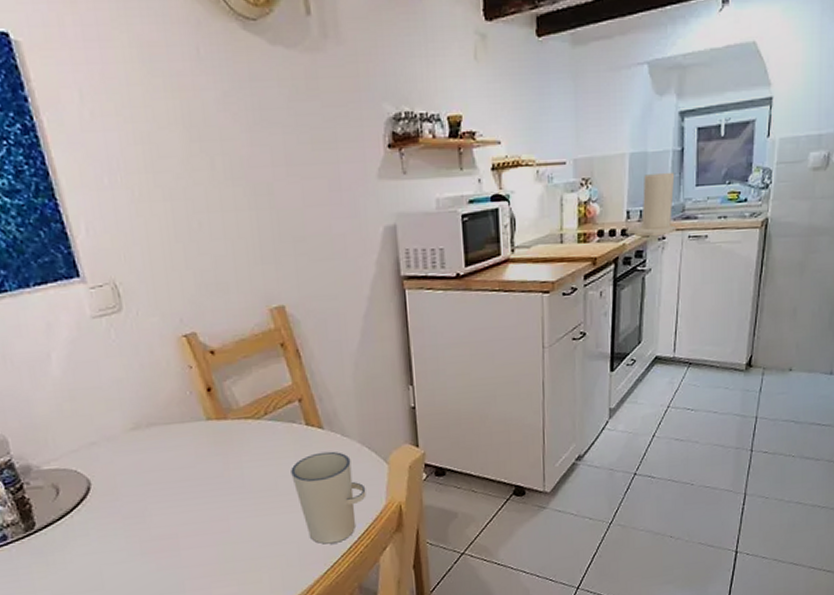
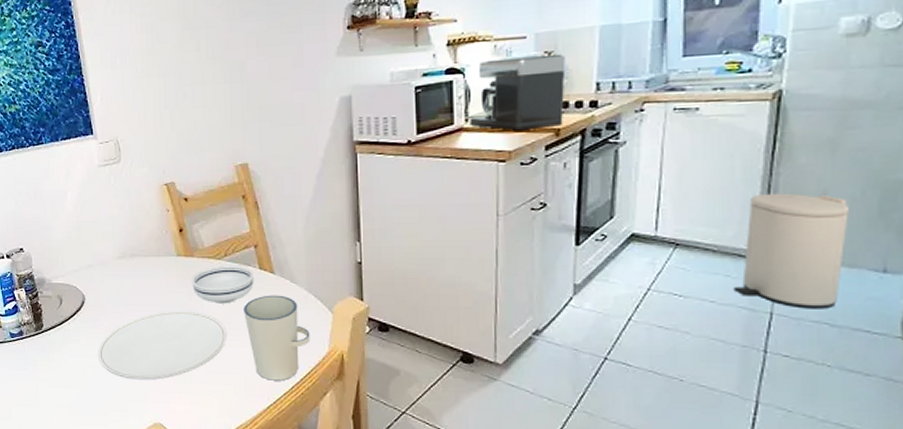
plate: none [115,481,274,570] -> present [98,311,227,380]
bowl: none [227,423,301,469] -> present [192,265,254,304]
coffee maker: none [515,181,601,261] -> present [469,54,566,131]
paper towel: present [625,171,677,238] -> none [595,42,659,109]
pedal bin: none [730,311,811,411] -> present [733,193,850,309]

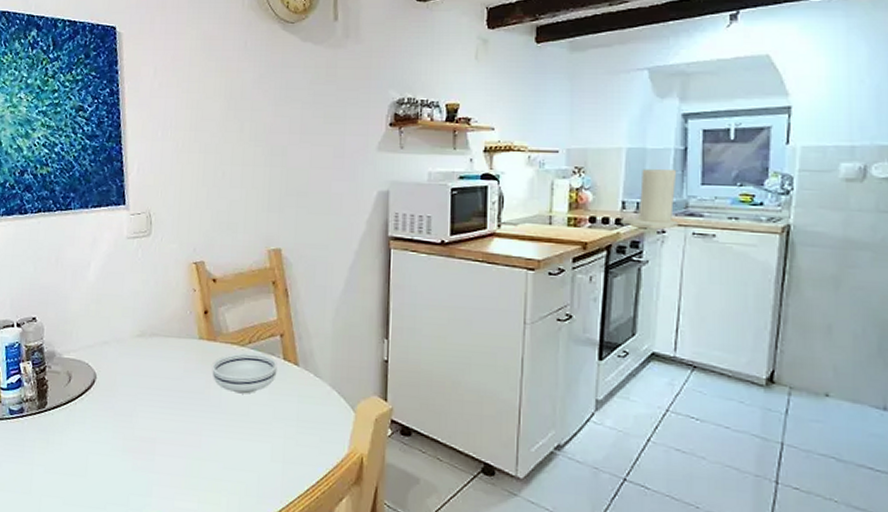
plate: present [98,311,227,380] -> none [103,397,243,472]
cup: present [243,295,310,381] -> none [263,388,330,483]
coffee maker: present [469,54,566,131] -> none [501,169,594,241]
paper towel: none [595,42,659,109] -> present [620,168,679,230]
pedal bin: present [733,193,850,309] -> none [746,323,853,443]

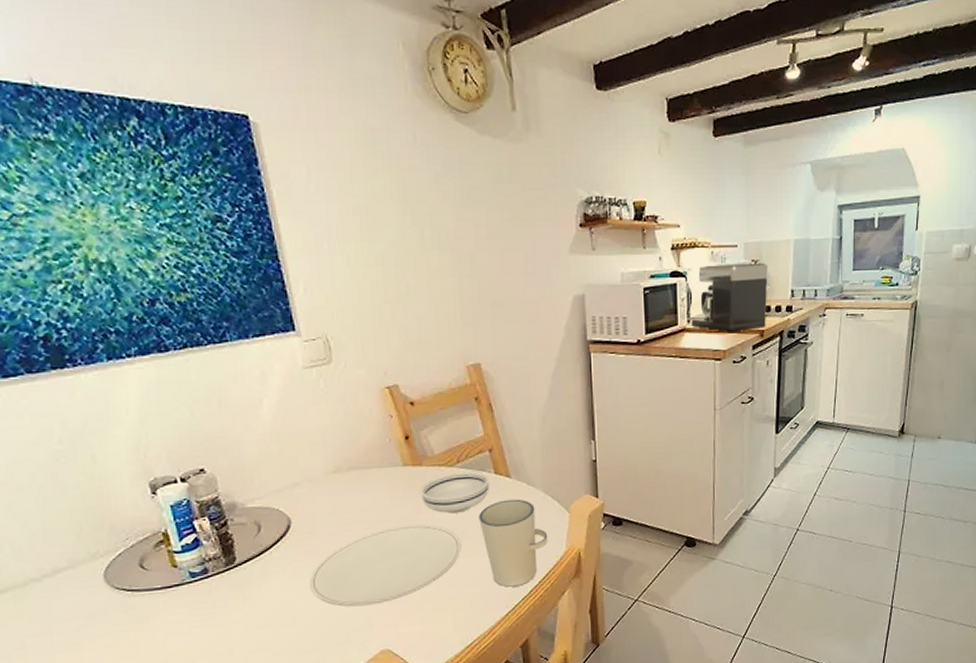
plate: none [103,397,243,472] -> present [310,524,461,607]
cup: none [263,388,330,483] -> present [479,499,548,587]
coffee maker: none [501,169,594,241] -> present [691,262,768,332]
paper towel: present [620,168,679,230] -> none [790,257,836,314]

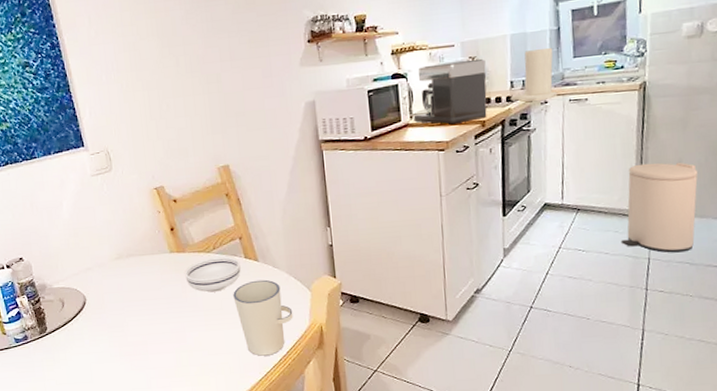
plate: present [310,524,461,607] -> none [102,301,220,369]
paper towel: none [790,257,836,314] -> present [510,47,558,103]
pedal bin: none [885,384,957,475] -> present [620,162,698,253]

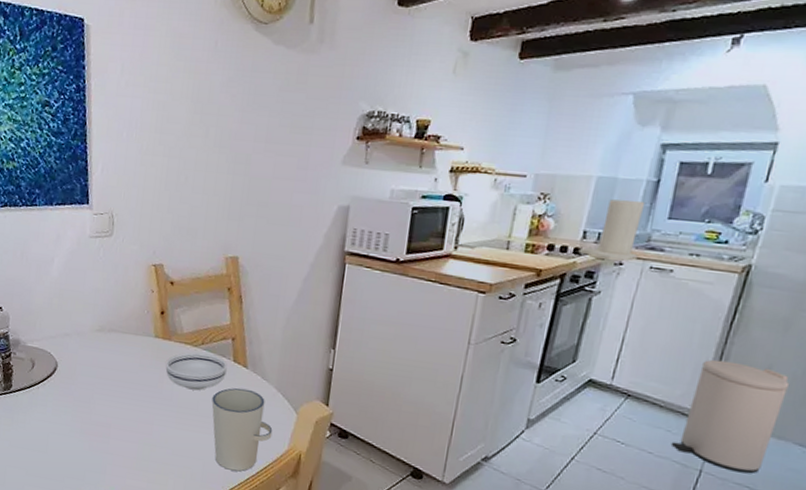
coffee maker: present [413,58,487,124] -> none [458,192,560,267]

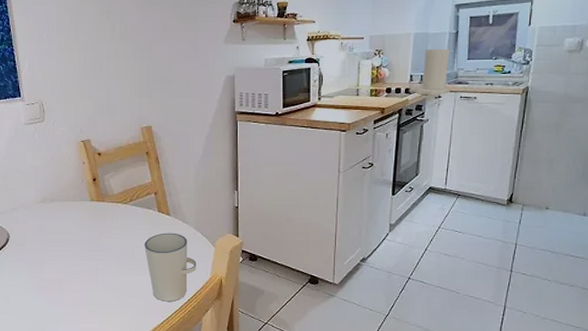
bowl: present [165,352,228,391] -> none [102,208,153,240]
pedal bin: present [670,359,790,474] -> none [493,160,566,241]

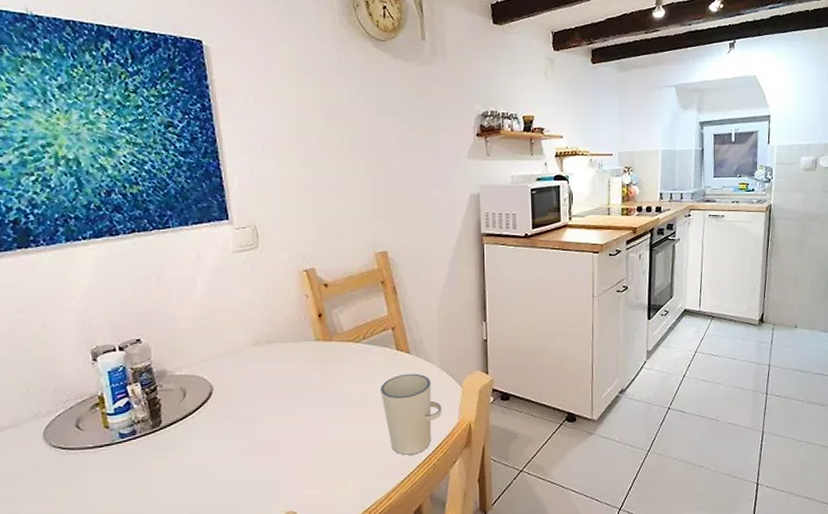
paper towel: present [409,48,451,96] -> none [659,165,700,214]

